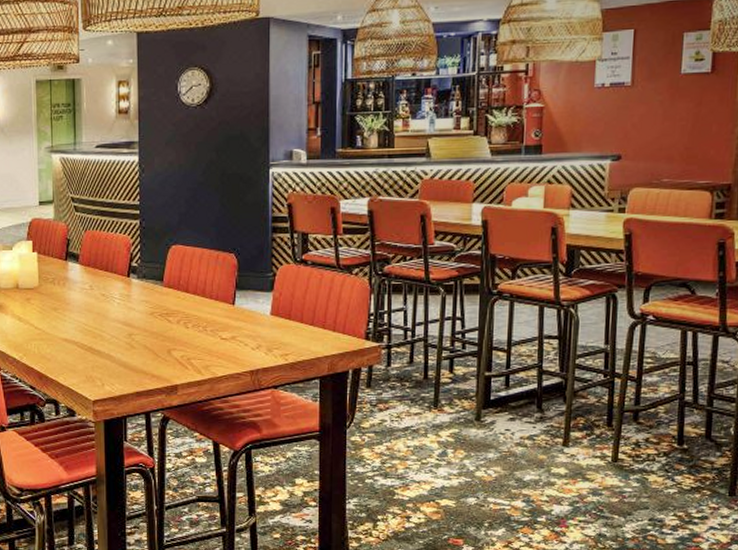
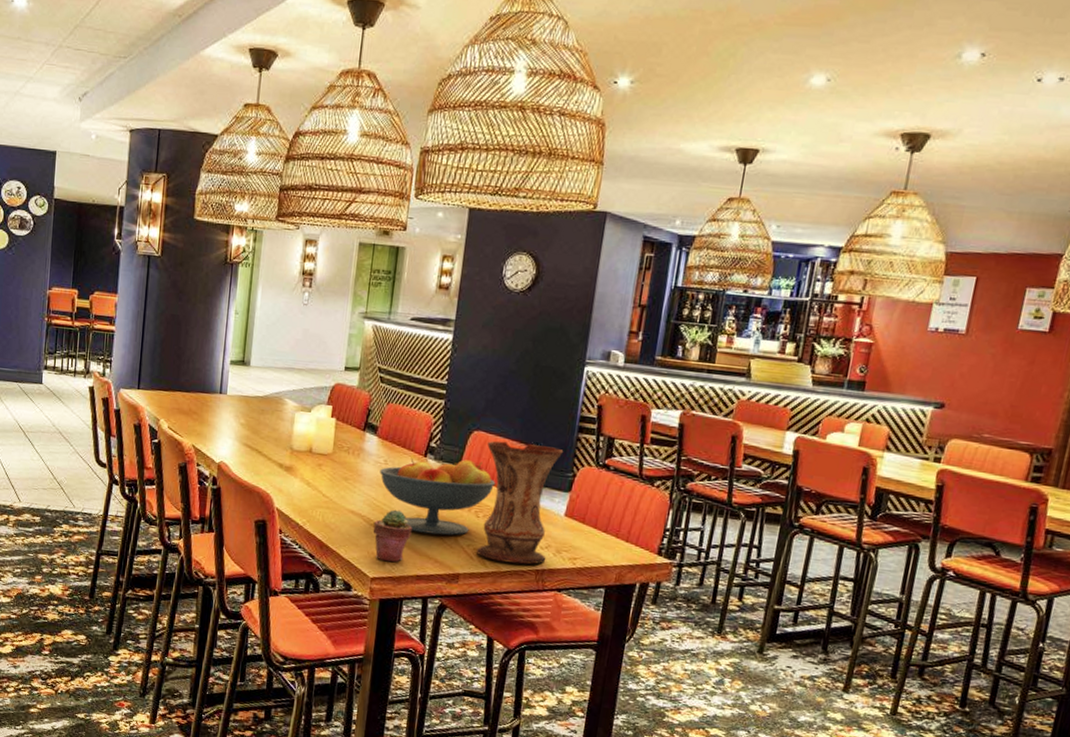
fruit bowl: none [87,274,200,351] -> present [380,458,496,536]
potted succulent: none [88,332,126,383] -> present [373,509,412,562]
vase: none [187,250,261,368] -> present [476,441,564,565]

